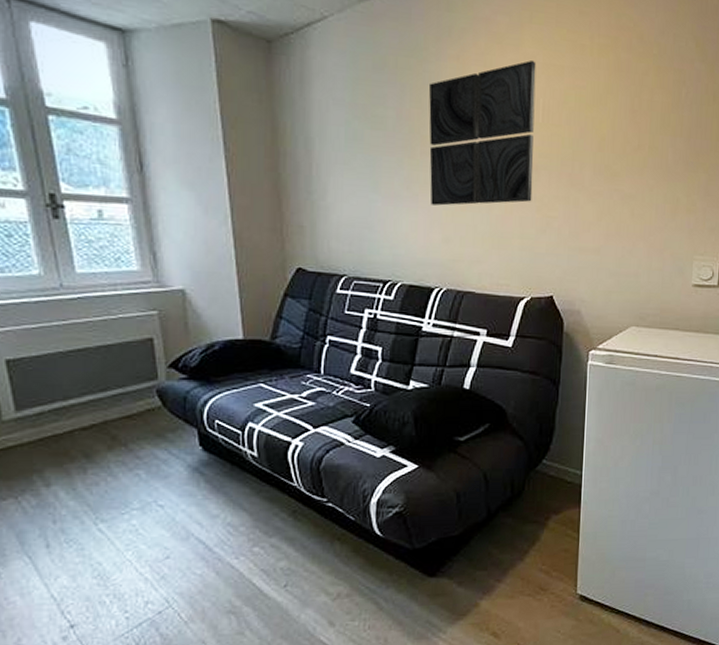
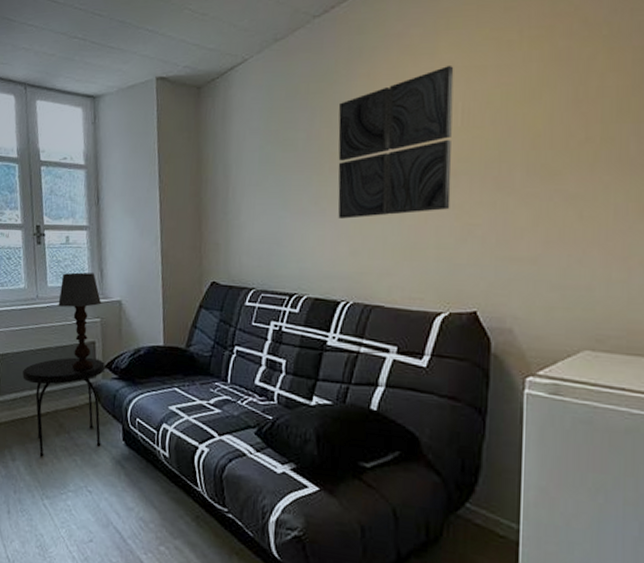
side table: none [49,356,172,477] -> present [22,357,106,457]
table lamp: none [94,255,158,372] -> present [58,272,102,370]

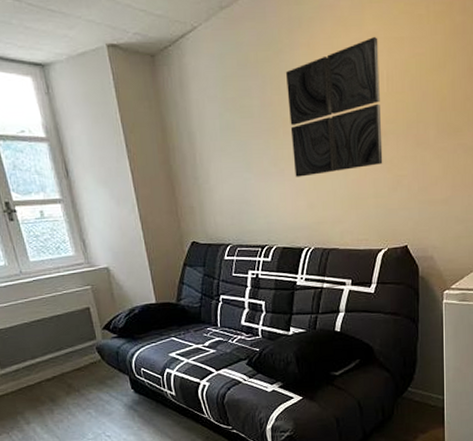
side table: present [22,357,106,457] -> none [20,322,112,416]
table lamp: present [58,272,102,370] -> none [43,244,92,335]

